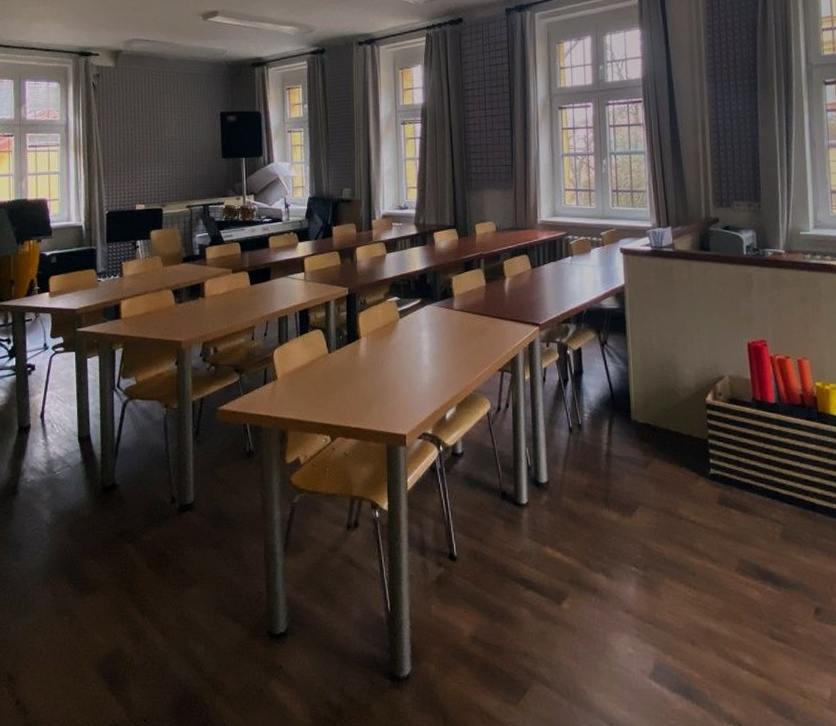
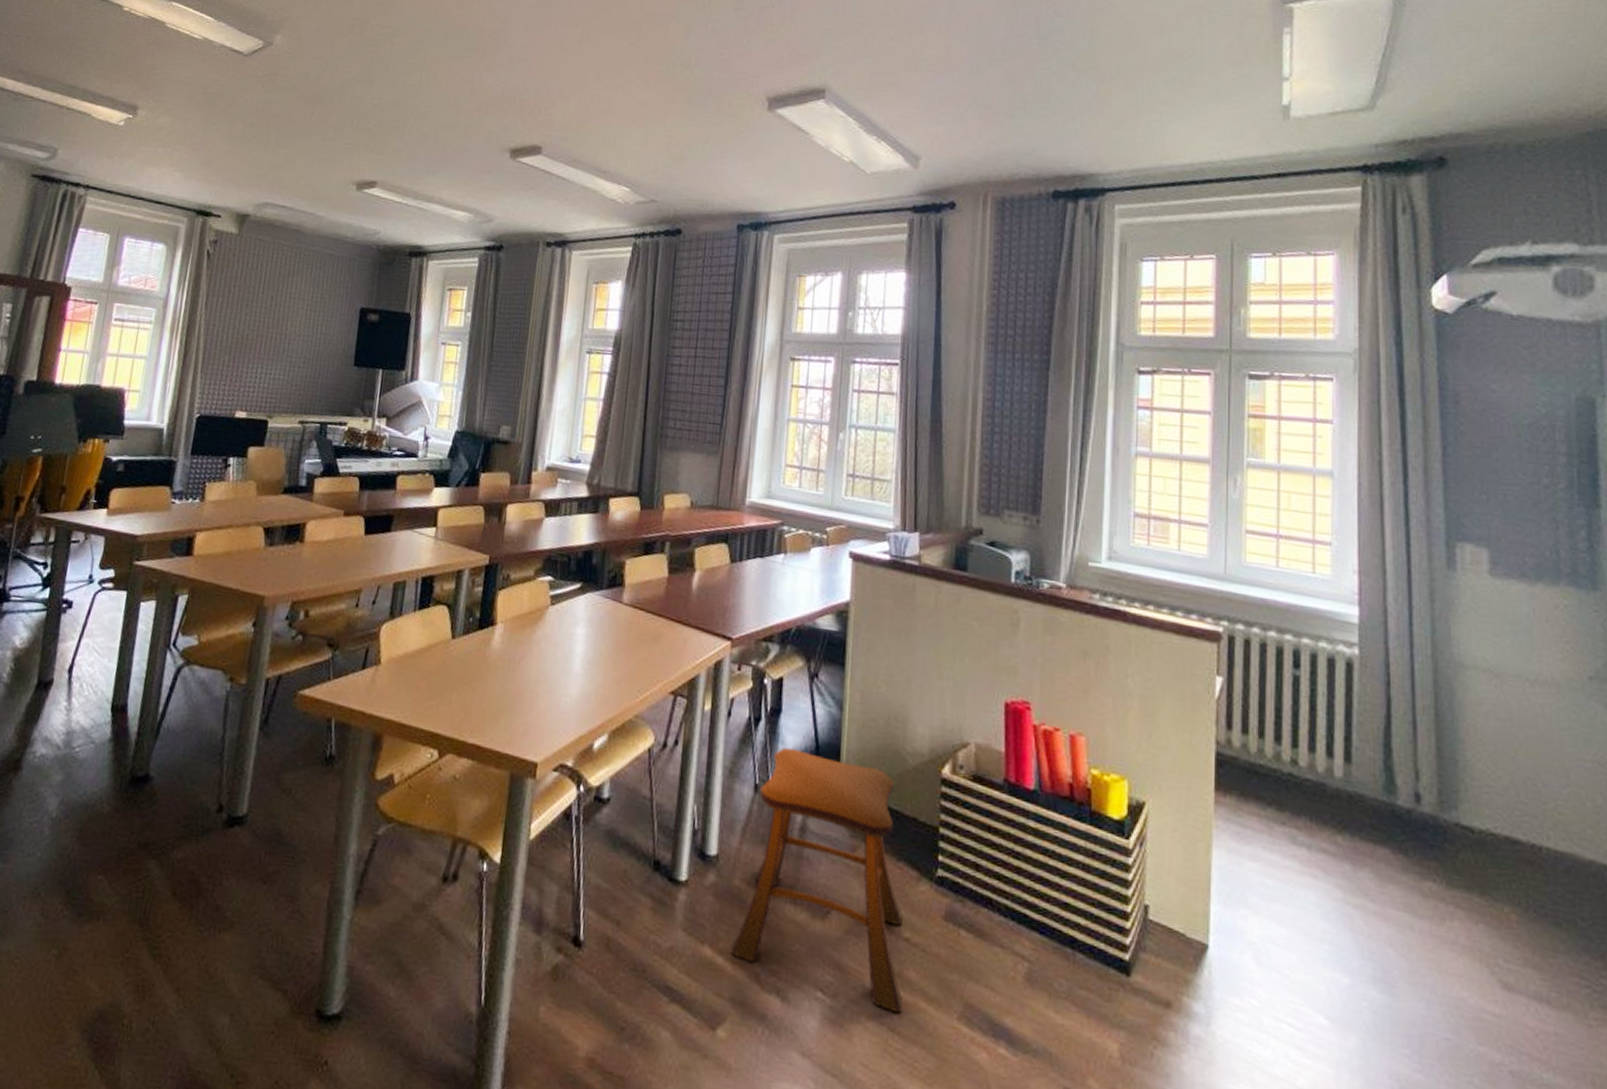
stool: none [565,397,694,573] -> present [730,747,903,1013]

